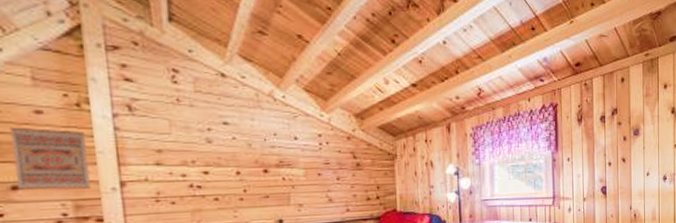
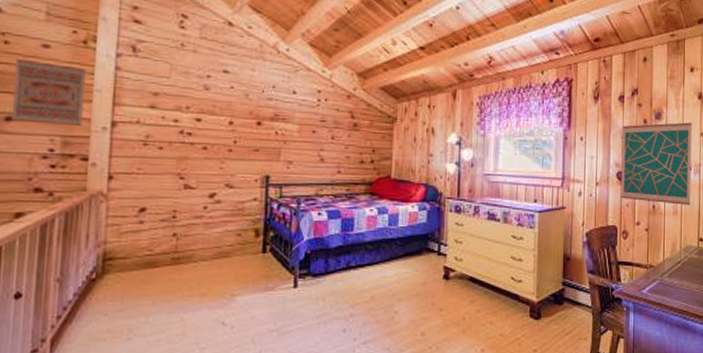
wall art: none [605,136,667,212] -> present [621,122,692,205]

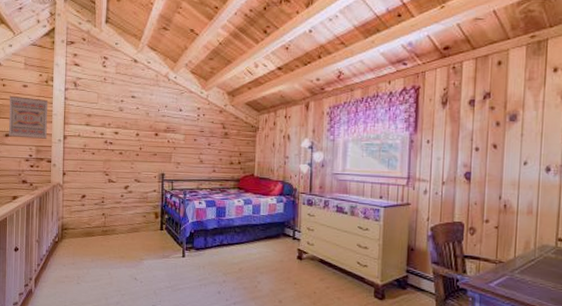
wall art: present [621,122,692,205] -> none [469,123,553,205]

